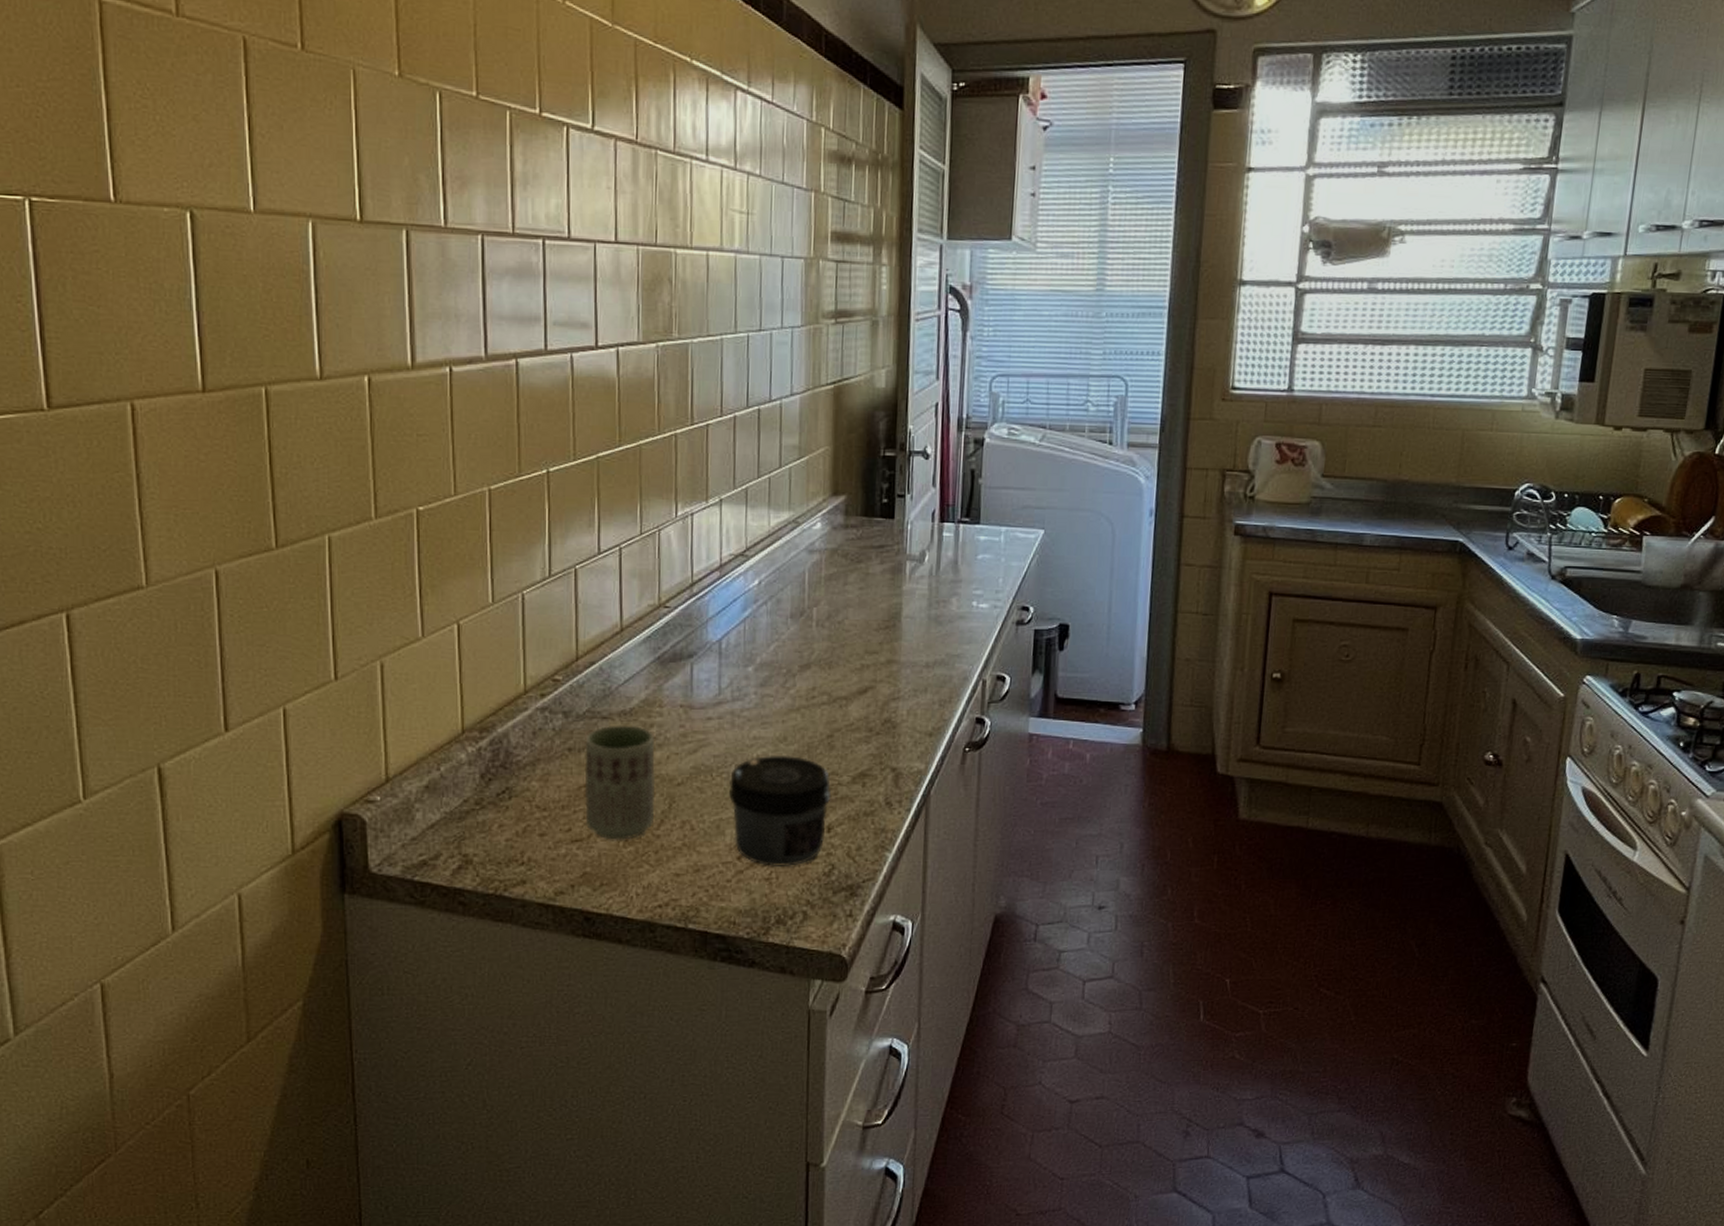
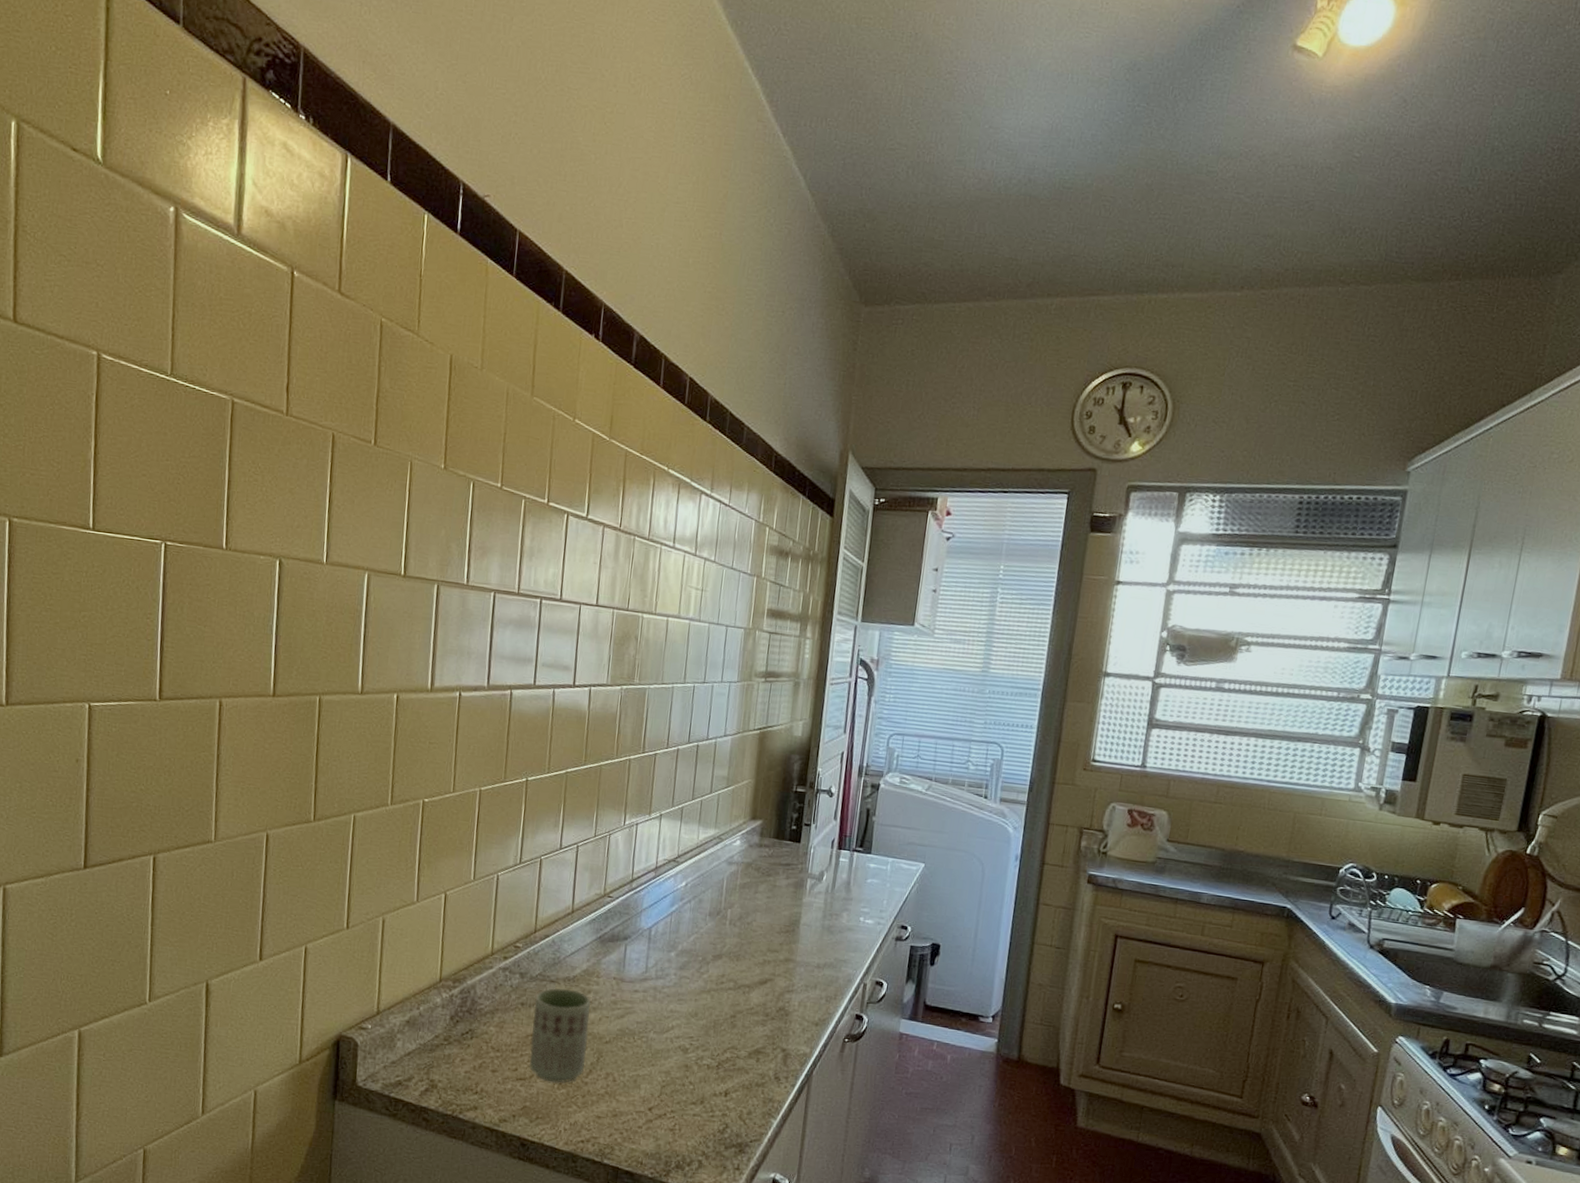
jar: present [729,755,832,866] -> none [646,1027,731,1122]

